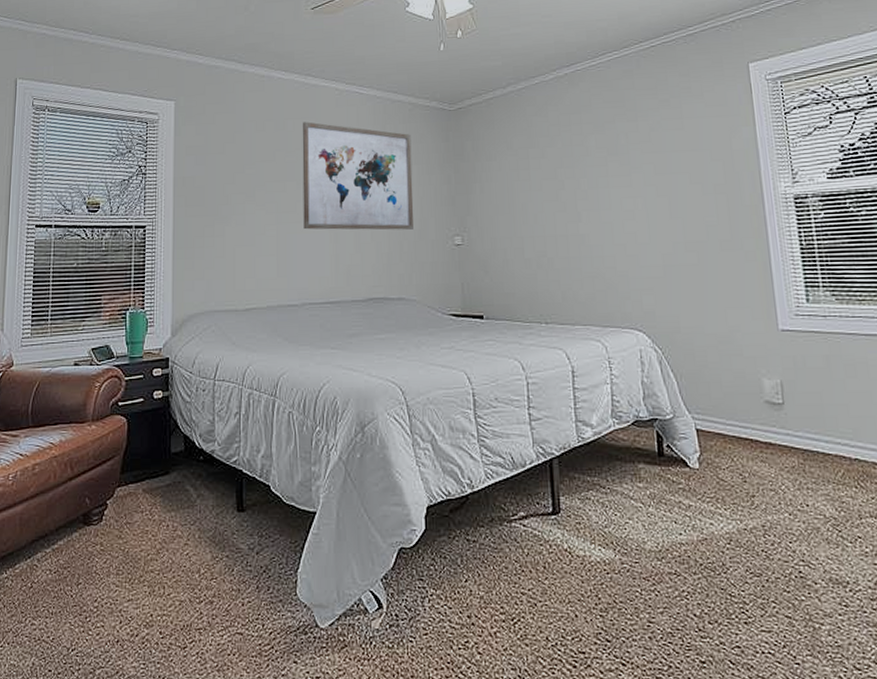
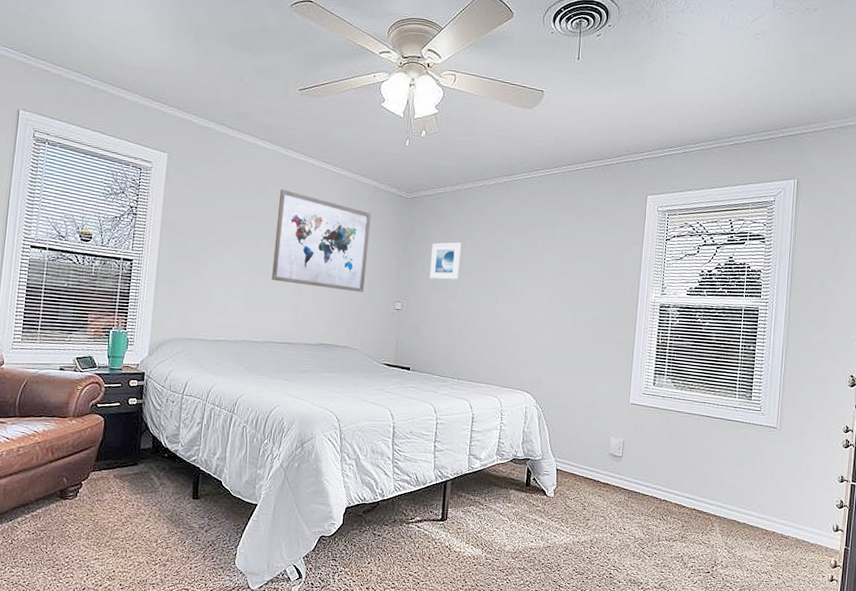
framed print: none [488,153,527,203] -> present [429,242,462,280]

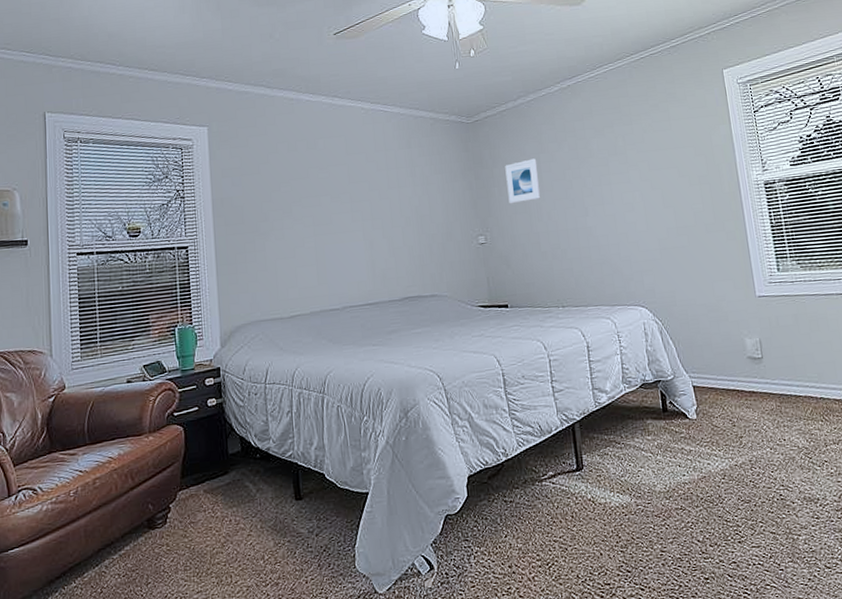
wall art: present [271,189,372,292] -> none [333,140,441,240]

